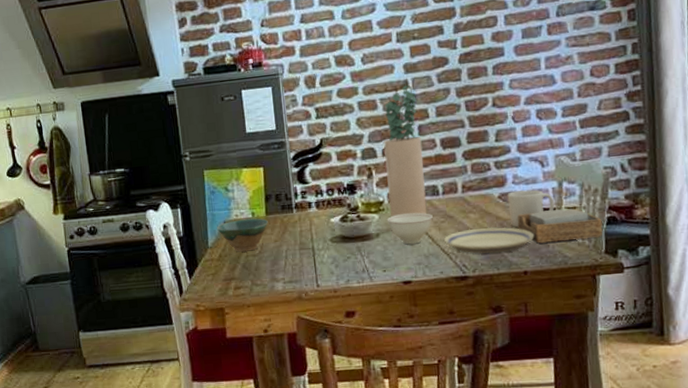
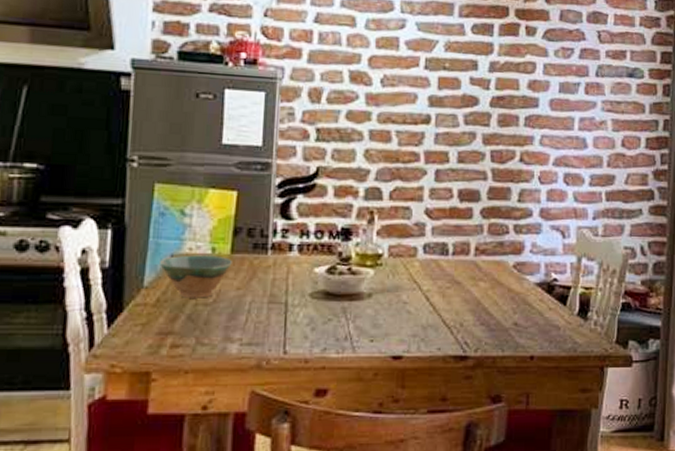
vase: present [383,78,427,217] -> none [389,112,438,276]
bowl: present [386,212,433,245] -> none [383,272,438,311]
plate: present [444,227,535,254] -> none [447,299,546,332]
mug: present [507,189,554,228] -> none [522,262,571,304]
napkin holder: present [517,208,603,244] -> none [530,288,617,325]

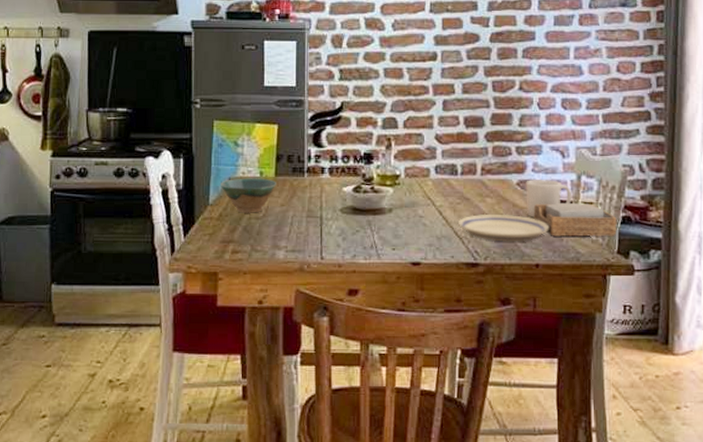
plate: none [447,299,546,332] -> present [459,213,549,242]
mug: none [522,262,571,304] -> present [526,180,571,218]
napkin holder: none [530,288,617,325] -> present [533,203,617,237]

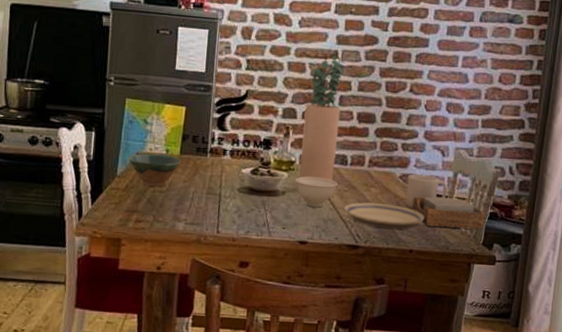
bowl: none [401,191,449,224] -> present [295,176,338,208]
vase: none [406,50,445,193] -> present [299,48,343,181]

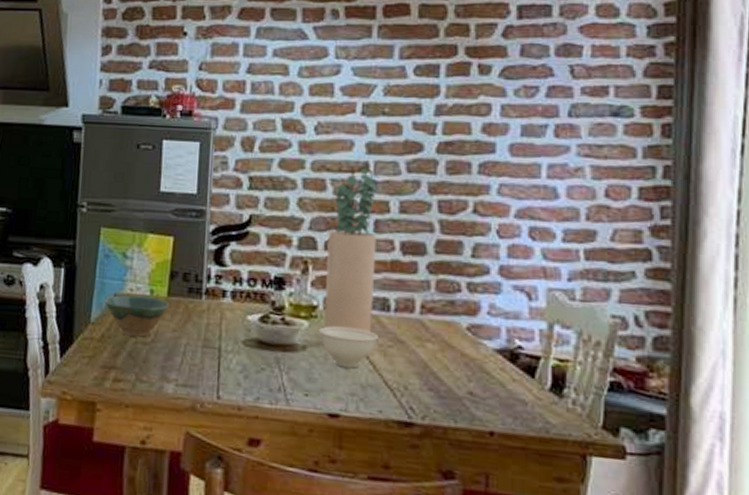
plate: present [344,202,425,230] -> none [390,362,509,402]
mug: present [405,174,447,208] -> none [478,324,540,373]
napkin holder: present [411,196,485,230] -> none [488,356,603,407]

